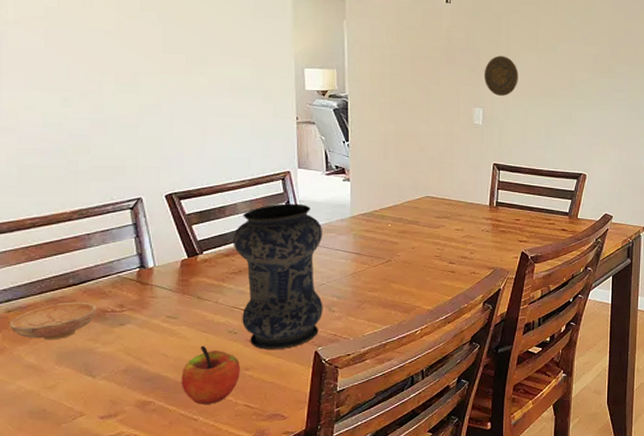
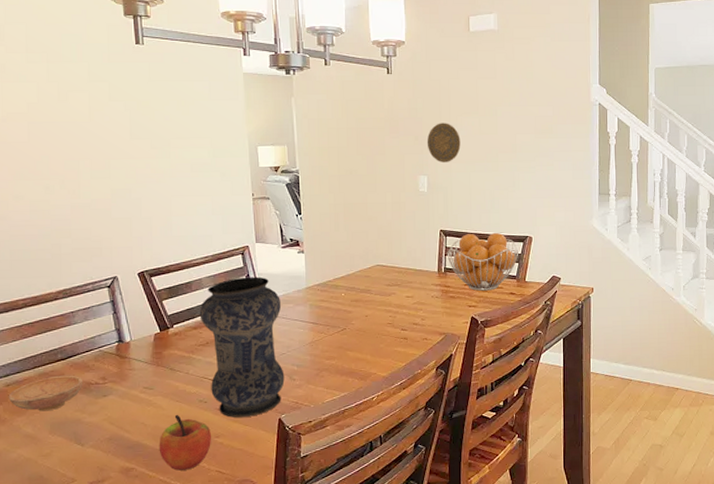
fruit basket: none [499,168,573,226] -> present [447,232,519,291]

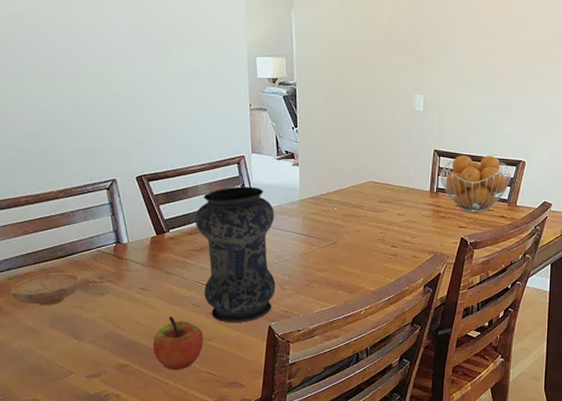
decorative plate: present [426,123,461,162] -> none [424,42,459,82]

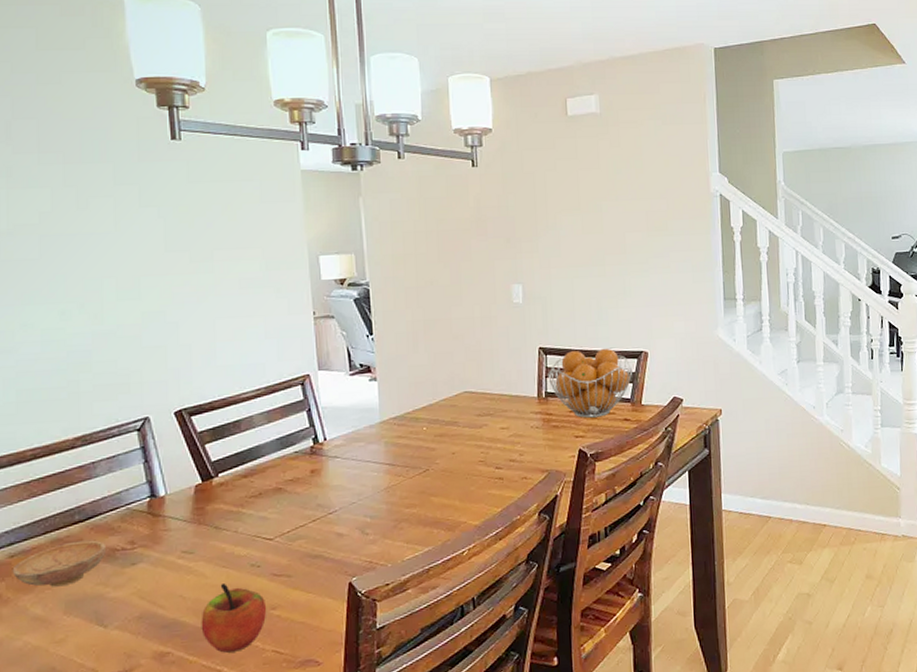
vase: present [195,186,276,323] -> none [250,411,356,584]

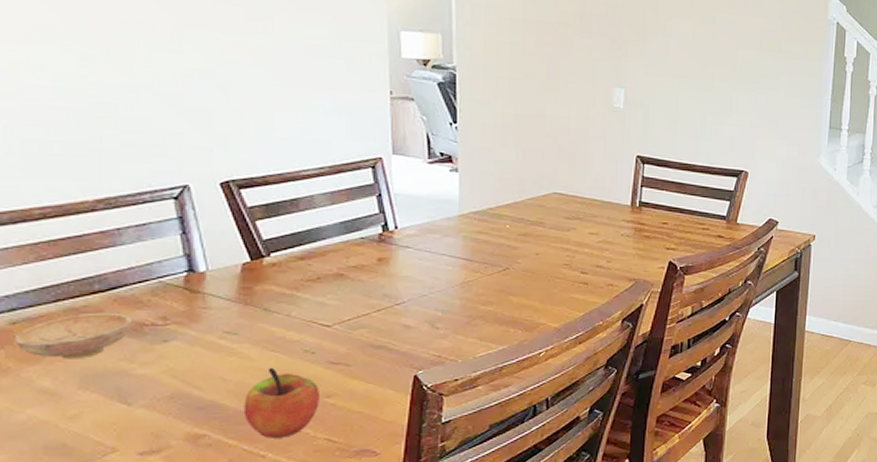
fruit basket: present [548,348,633,418] -> none [643,163,732,231]

